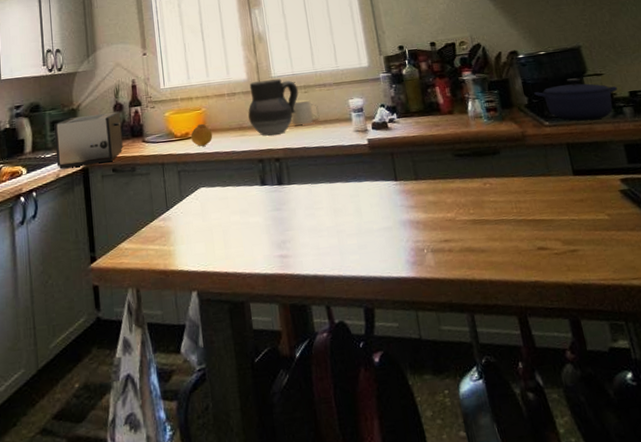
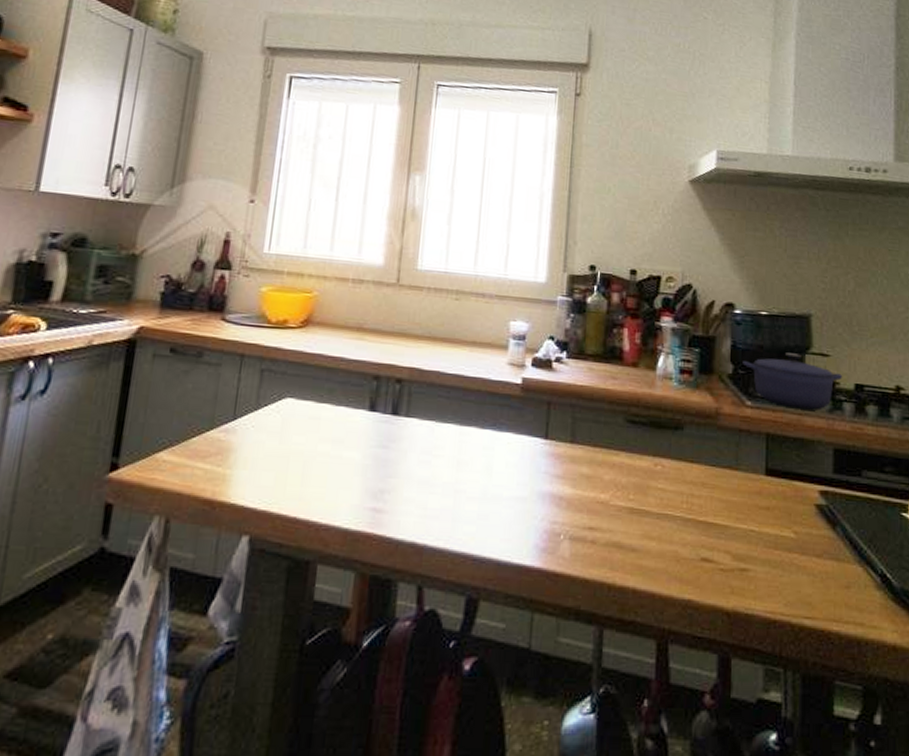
toaster: present [54,111,123,170] -> none [92,264,200,339]
fruit: present [191,123,213,147] -> none [289,311,320,343]
ceramic jug: present [248,79,298,136] -> none [373,271,448,348]
mug: present [292,100,320,126] -> none [431,309,470,343]

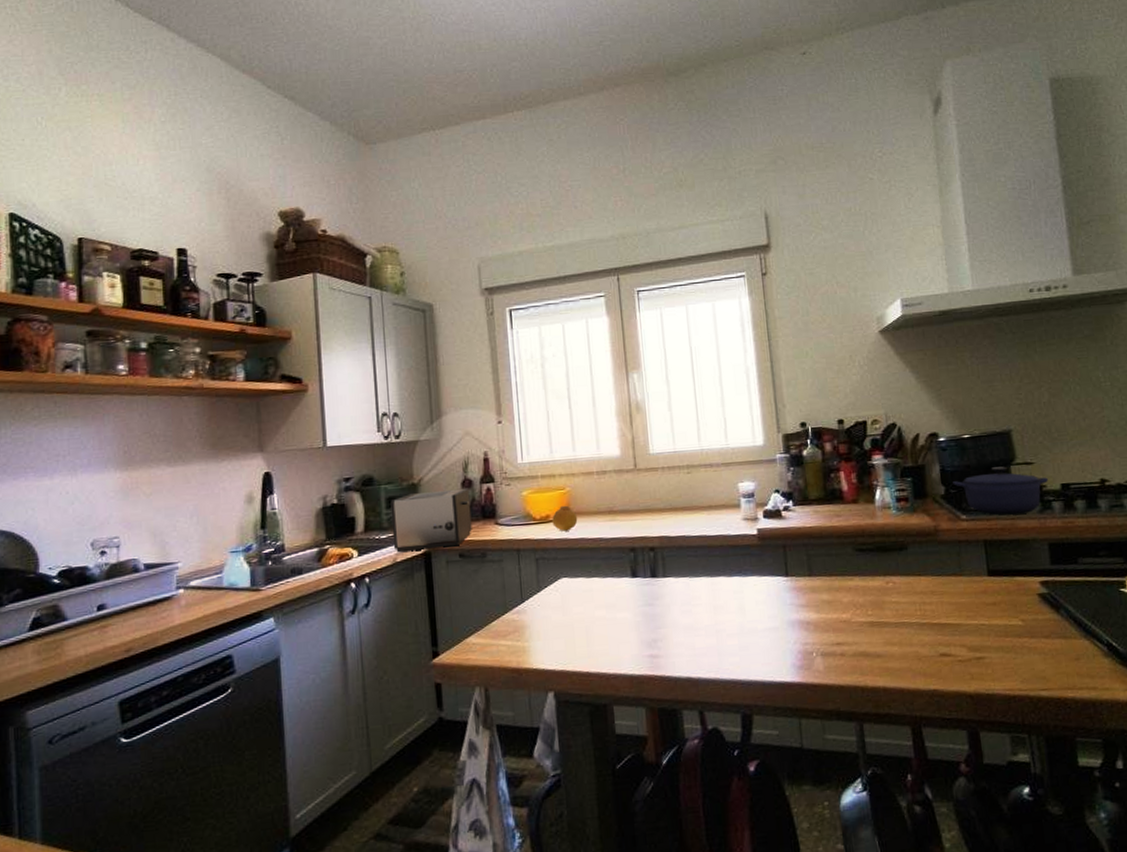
toaster: none [92,264,200,339] -> present [390,488,472,553]
fruit: none [289,311,320,343] -> present [552,505,578,531]

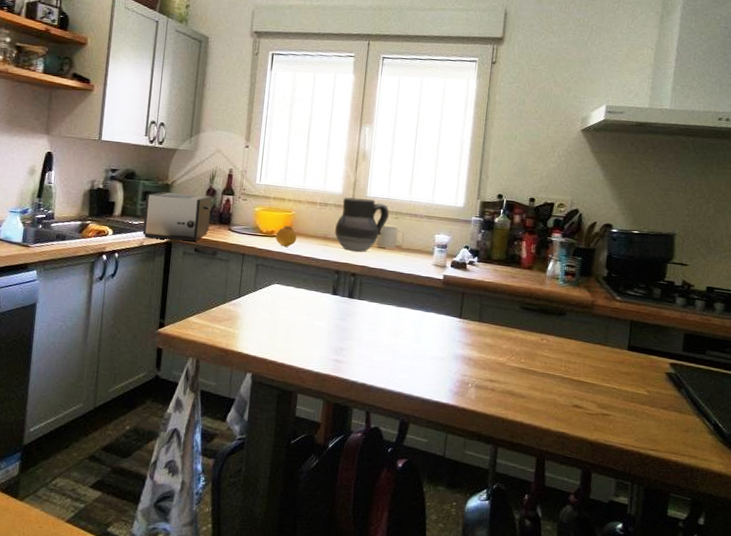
ceramic jug: none [620,456,680,522] -> present [335,197,389,252]
mug: none [671,482,704,511] -> present [376,225,406,249]
cooking pot: present [953,465,1049,515] -> none [615,261,698,305]

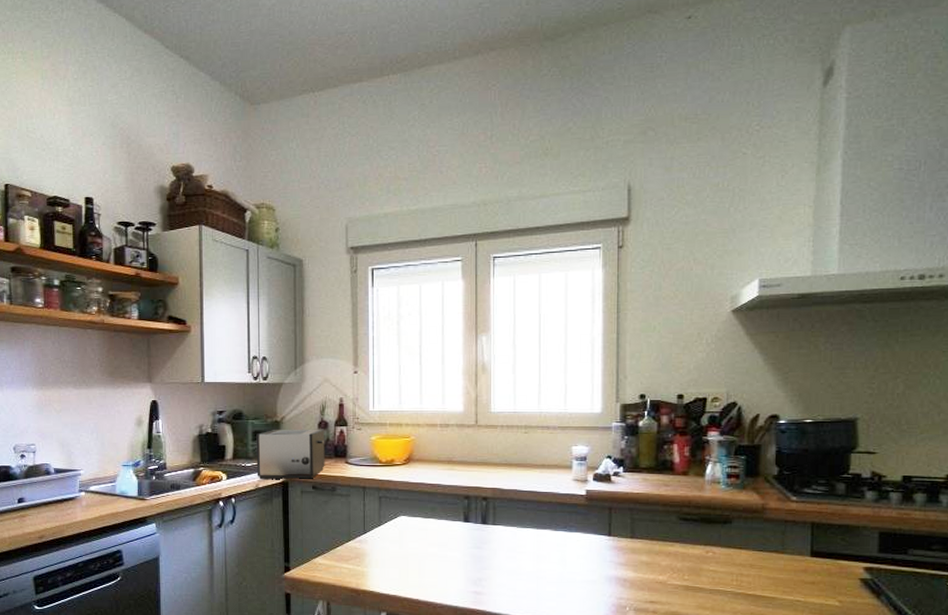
fruit: present [275,225,297,247] -> none [396,452,419,475]
ceramic jug: present [335,197,389,252] -> none [460,415,517,473]
mug: present [376,225,406,249] -> none [507,441,539,467]

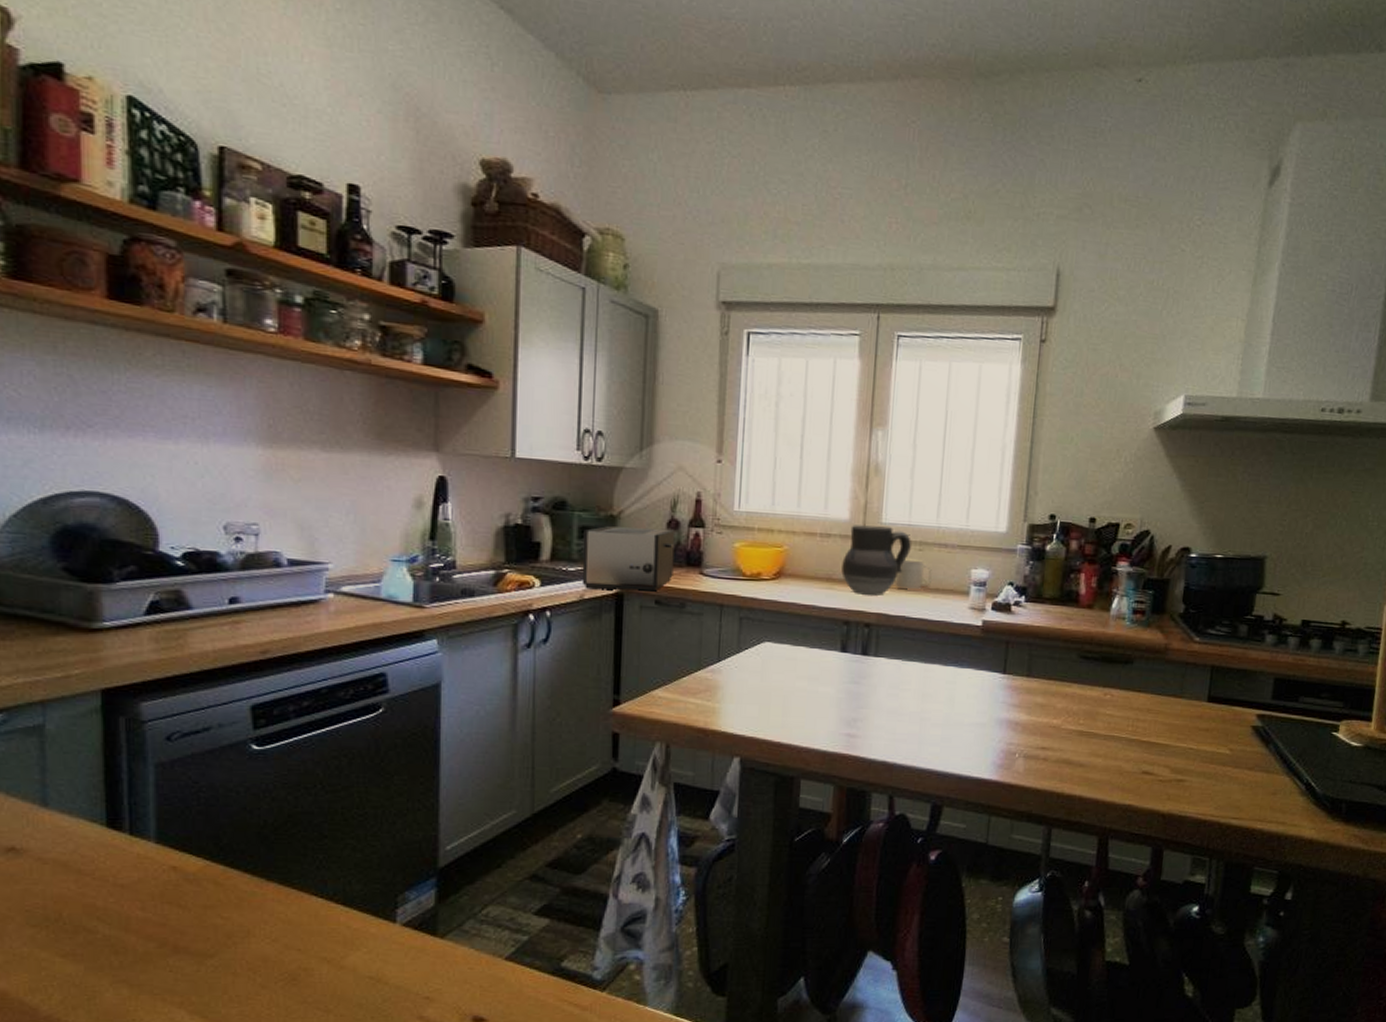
ceramic jug: none [460,415,517,473] -> present [841,525,911,596]
mug: none [507,441,539,467] -> present [896,559,933,590]

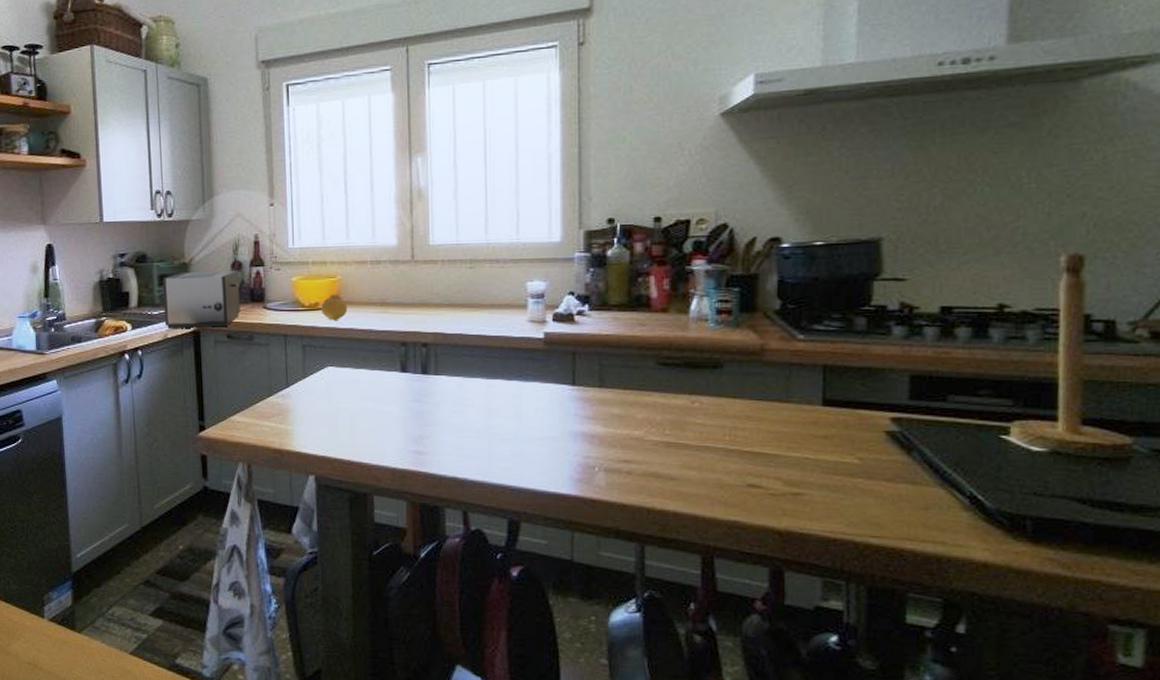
fruit: none [763,564,792,593] -> present [321,294,348,320]
ceramic jug: present [841,525,911,596] -> none [394,248,461,316]
mug: present [896,559,933,590] -> none [450,278,487,308]

